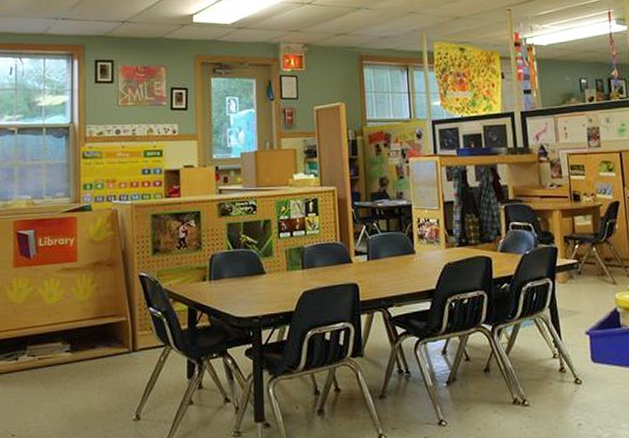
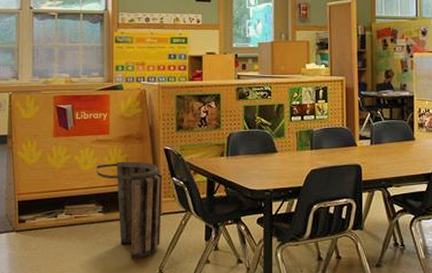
basket: none [62,291,138,405] -> present [96,161,162,260]

